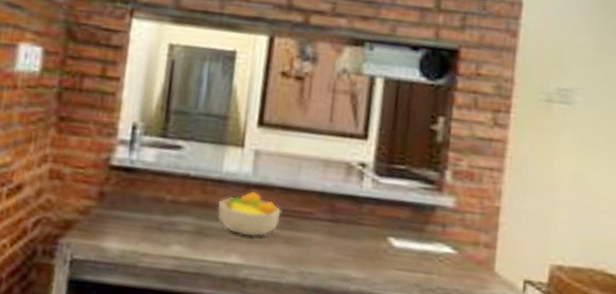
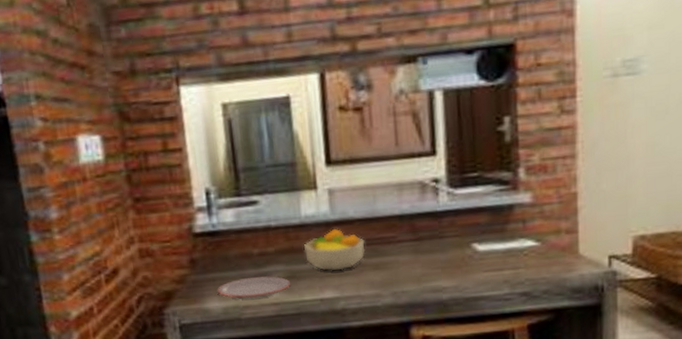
plate: none [119,223,197,249] -> present [217,276,290,300]

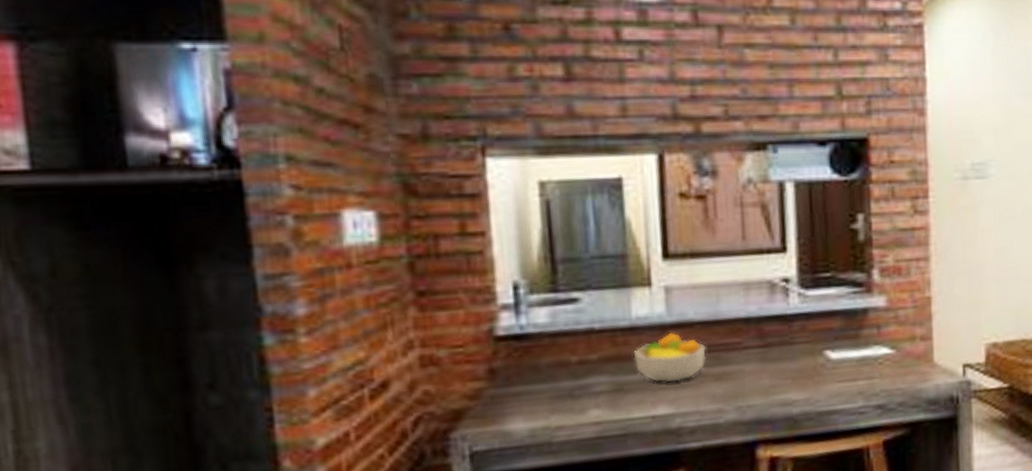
plate: present [217,276,290,300] -> none [522,389,616,419]

